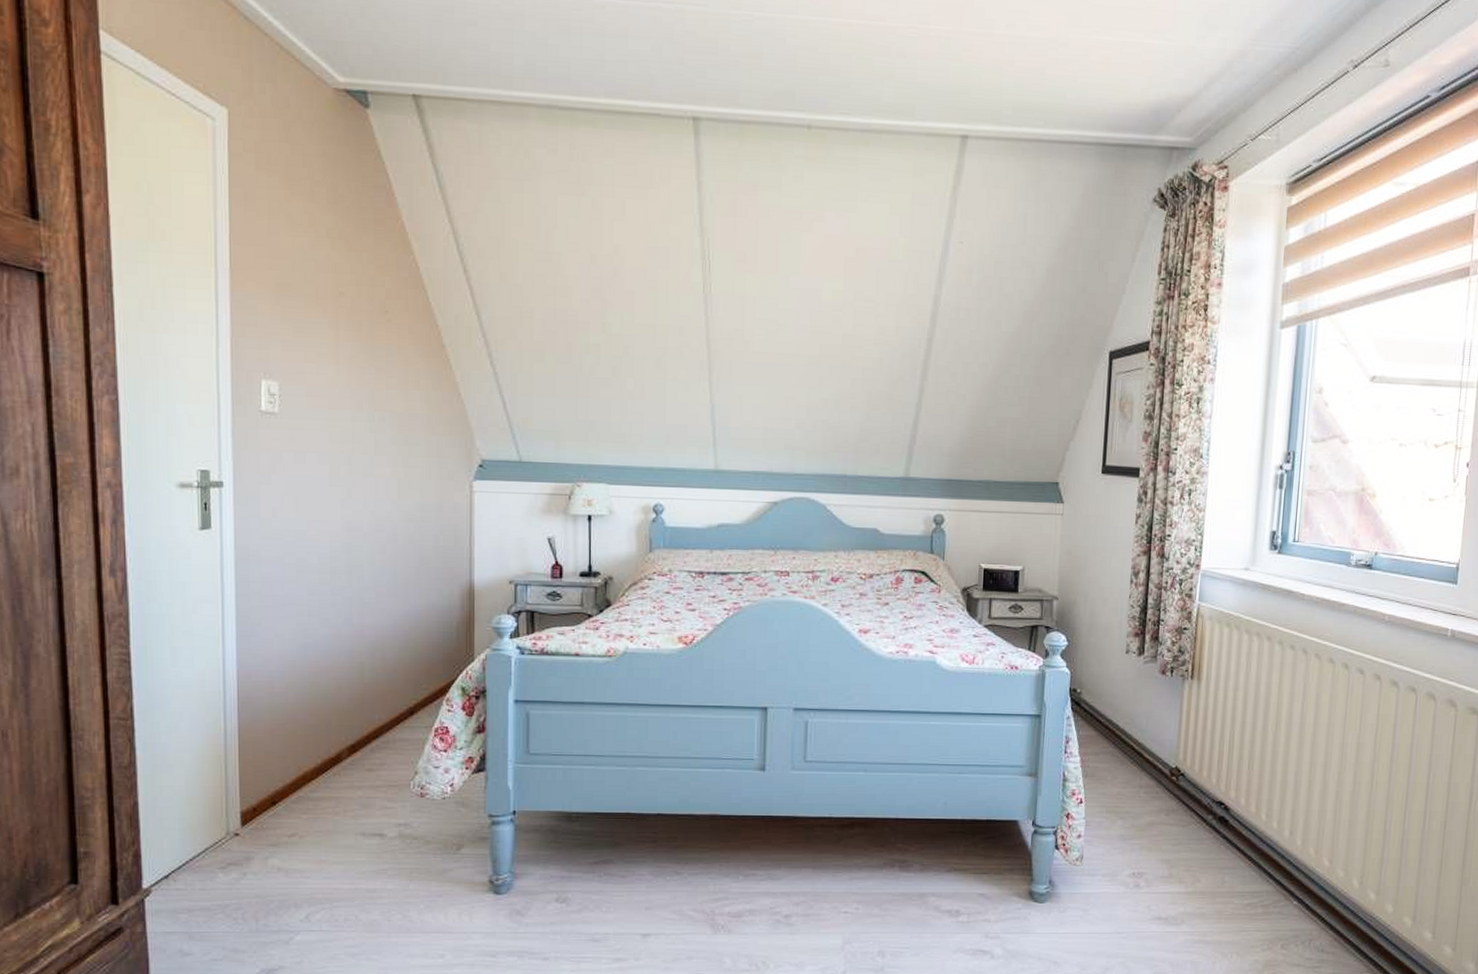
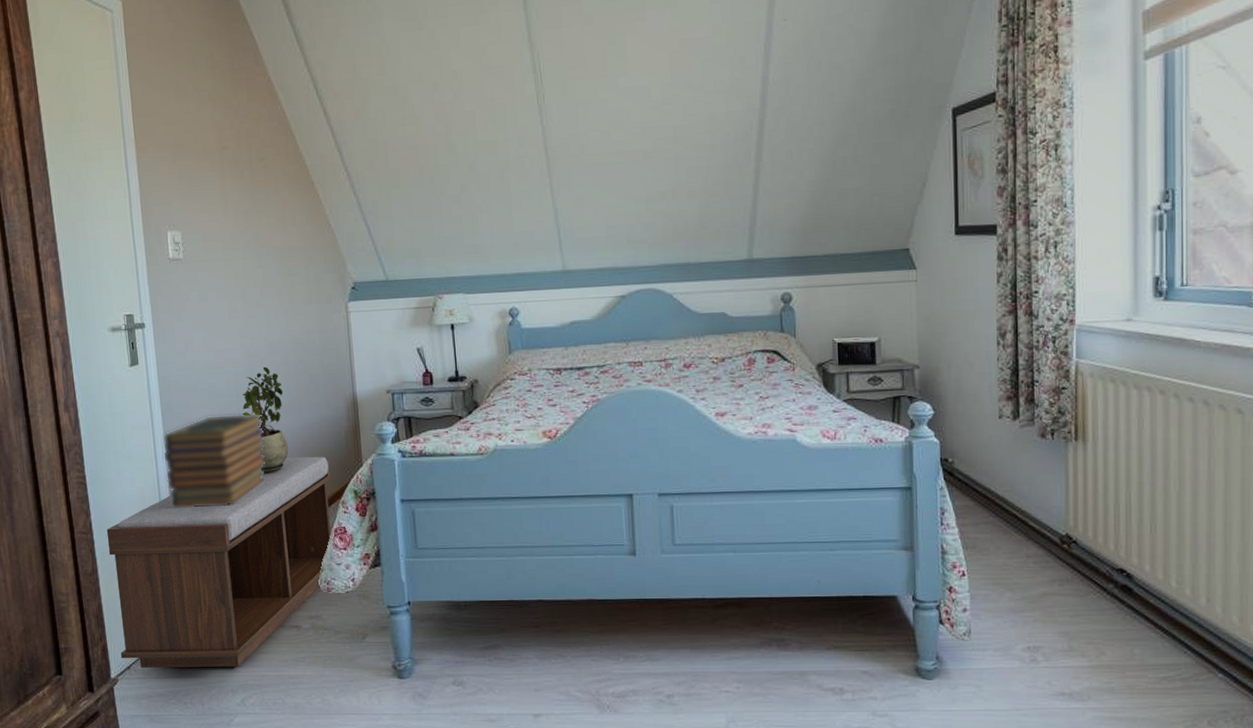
bench: none [152,646,436,878] -> present [106,456,332,668]
book stack: none [232,593,360,696] -> present [162,414,265,509]
potted plant: none [333,543,388,663] -> present [240,366,289,474]

